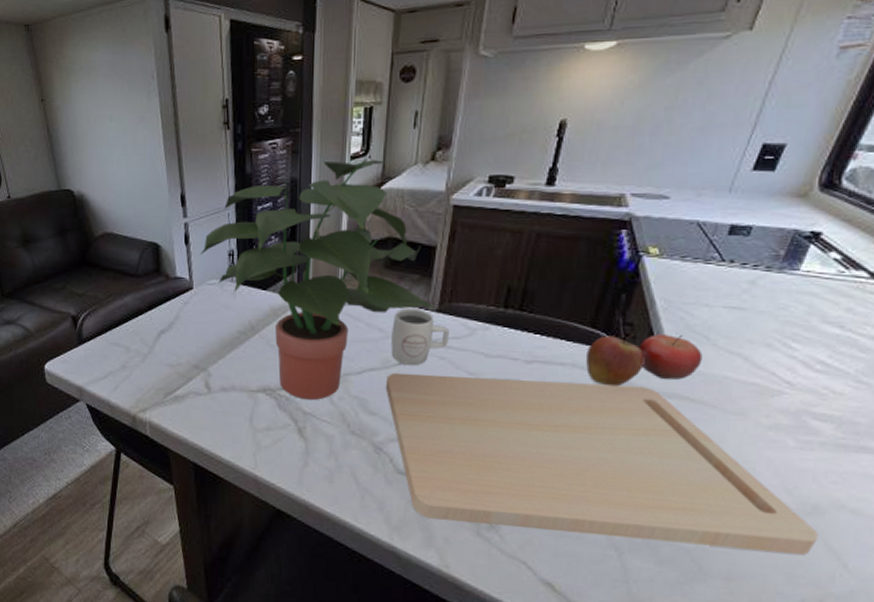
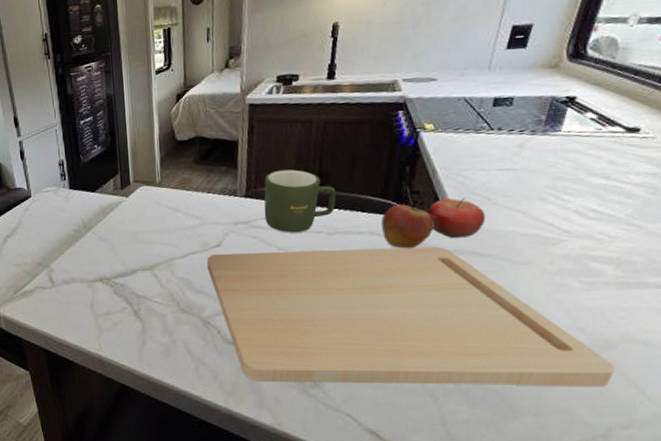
potted plant: present [199,159,435,401] -> none [34,72,243,285]
mug: present [391,308,449,366] -> none [207,196,258,247]
mug: none [456,285,541,359] -> present [264,169,337,234]

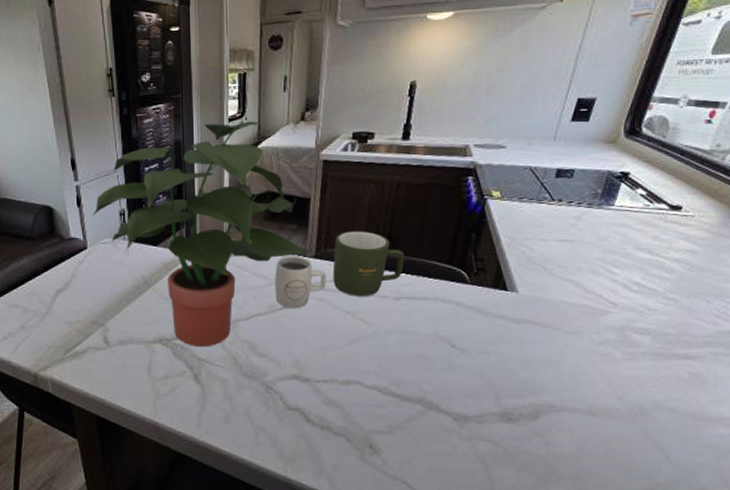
potted plant: none [34,72,243,285] -> present [92,120,312,348]
cutting board: present [206,246,615,386] -> none [272,314,645,452]
mug: none [207,196,258,247] -> present [275,256,326,309]
fruit: present [380,200,434,249] -> none [445,268,495,316]
fruit: present [427,198,486,238] -> none [489,266,542,306]

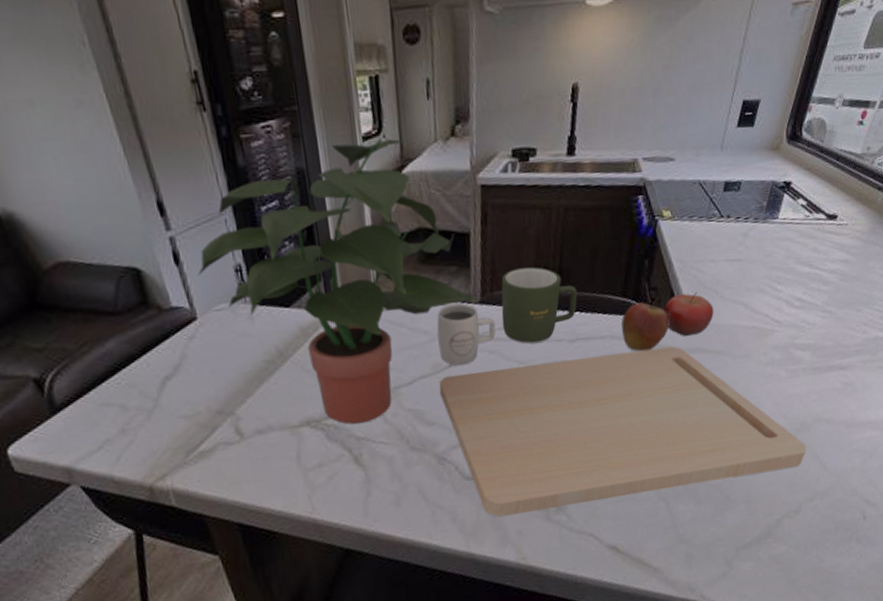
cutting board: none [272,314,645,452] -> present [439,346,807,517]
fruit: none [445,268,495,316] -> present [620,297,670,352]
fruit: none [489,266,542,306] -> present [663,293,714,336]

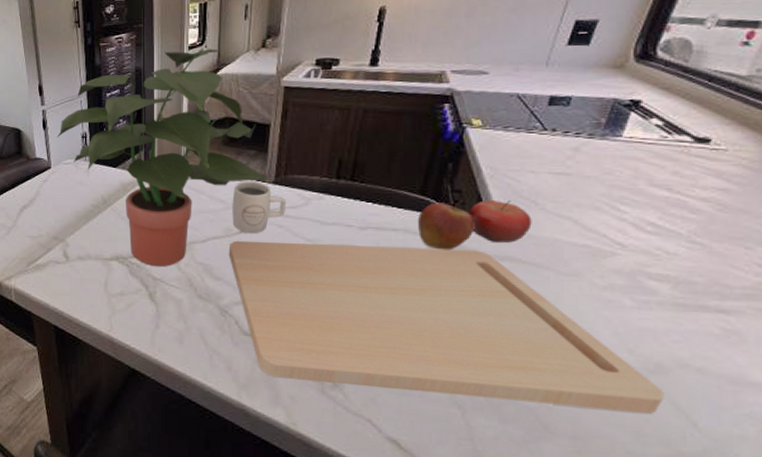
mug: present [501,267,578,344] -> none [293,158,372,226]

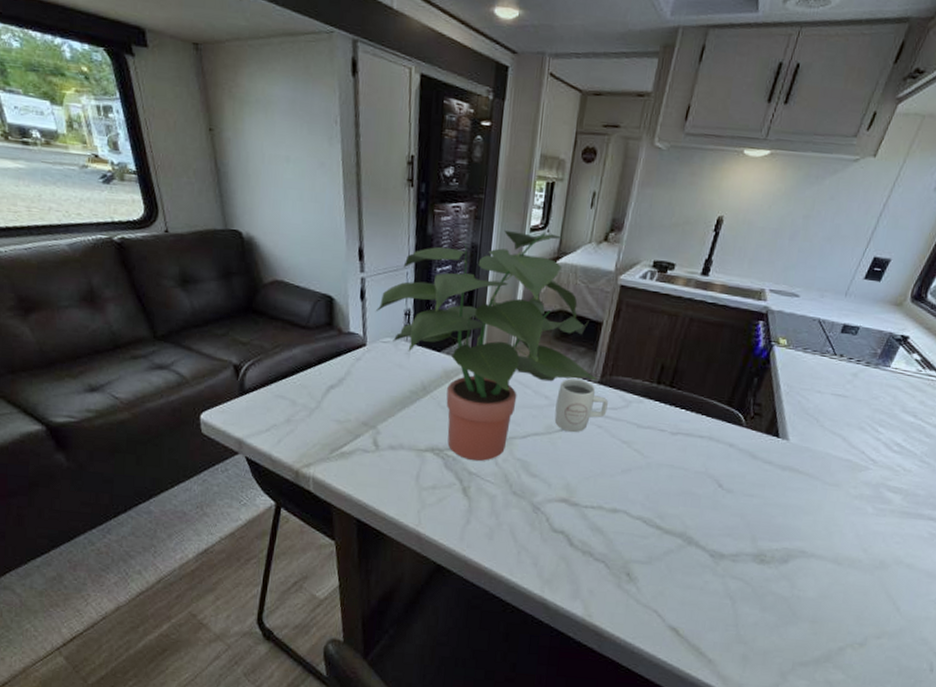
cutting board: present [228,240,664,414] -> none [547,438,882,601]
fruit: present [417,200,475,250] -> none [720,413,768,459]
fruit: present [468,199,532,243] -> none [763,414,812,454]

